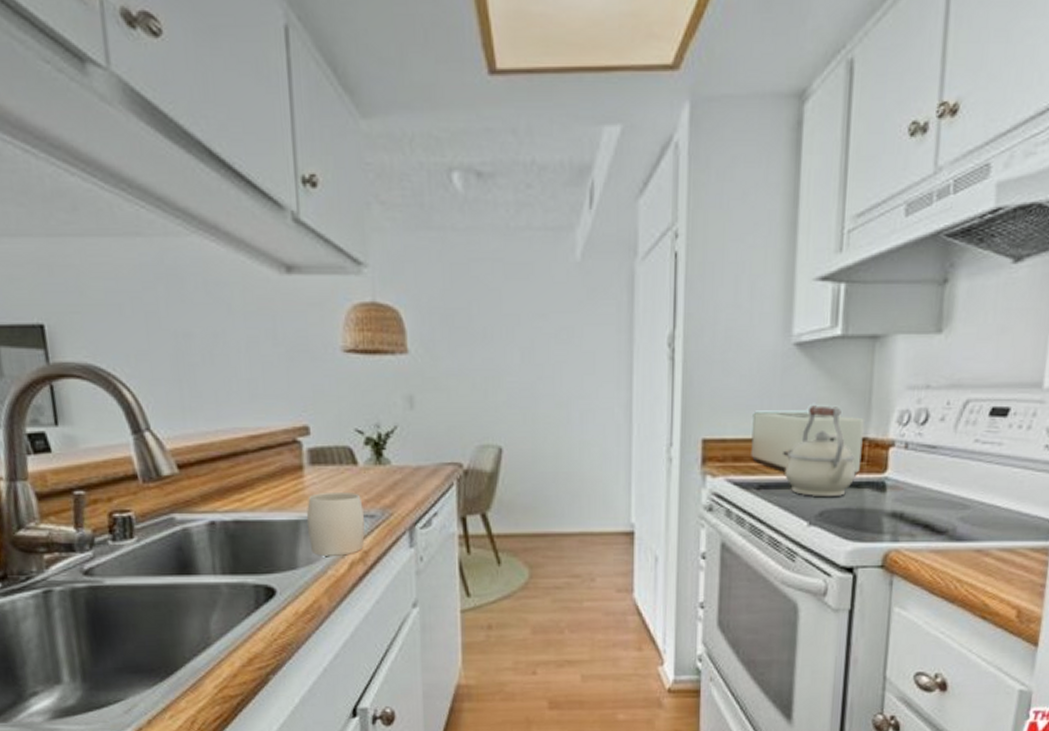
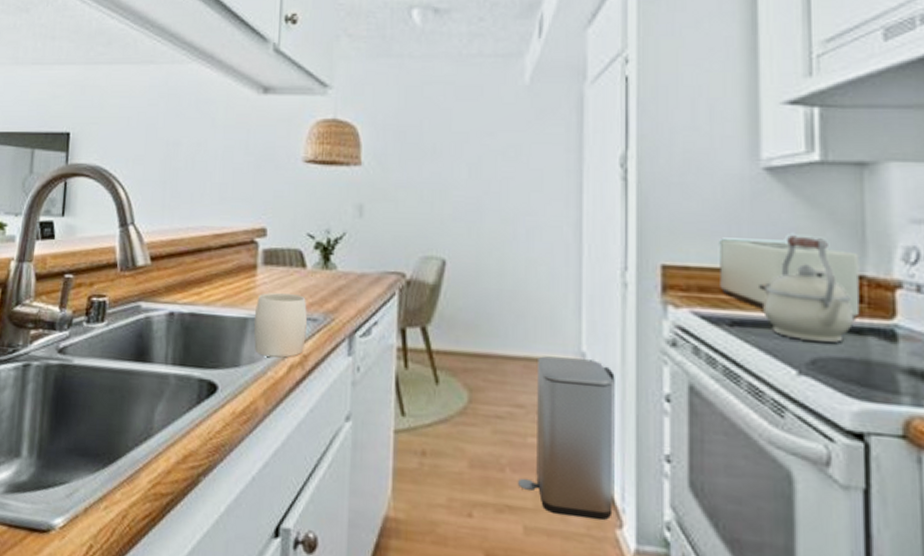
pedal bin: none [576,529,658,661] -> present [518,356,613,520]

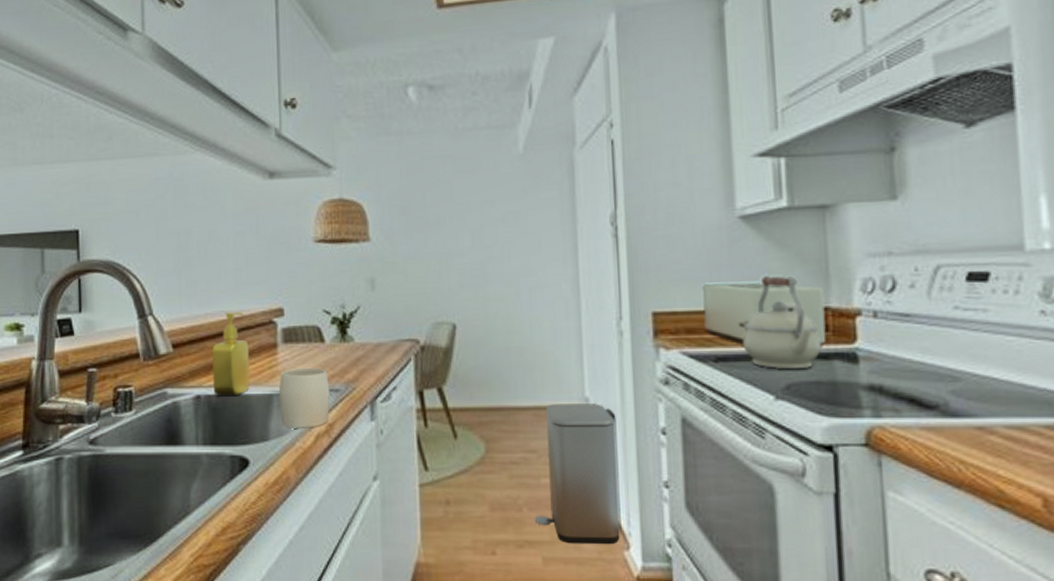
soap dispenser: none [188,227,228,316] -> present [212,311,250,396]

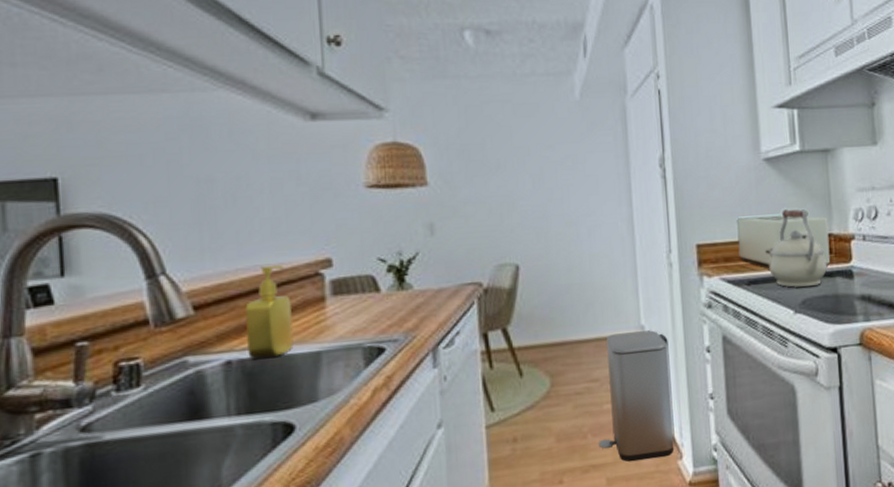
mug: present [278,368,331,430] -> none [328,319,388,386]

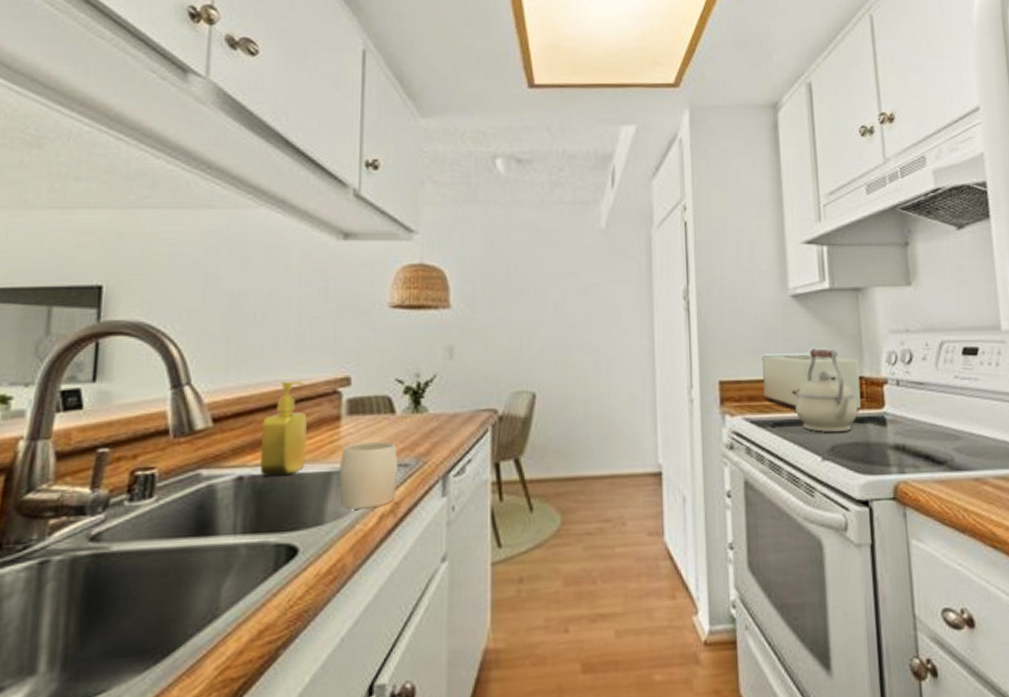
mug: none [328,319,388,386] -> present [338,442,399,510]
pedal bin: present [599,330,674,462] -> none [609,470,689,613]

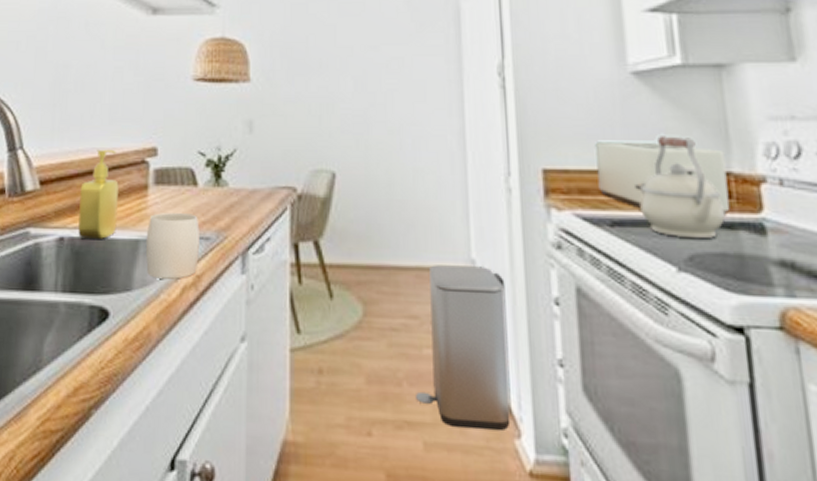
pedal bin: none [609,470,689,613] -> present [416,265,511,430]

